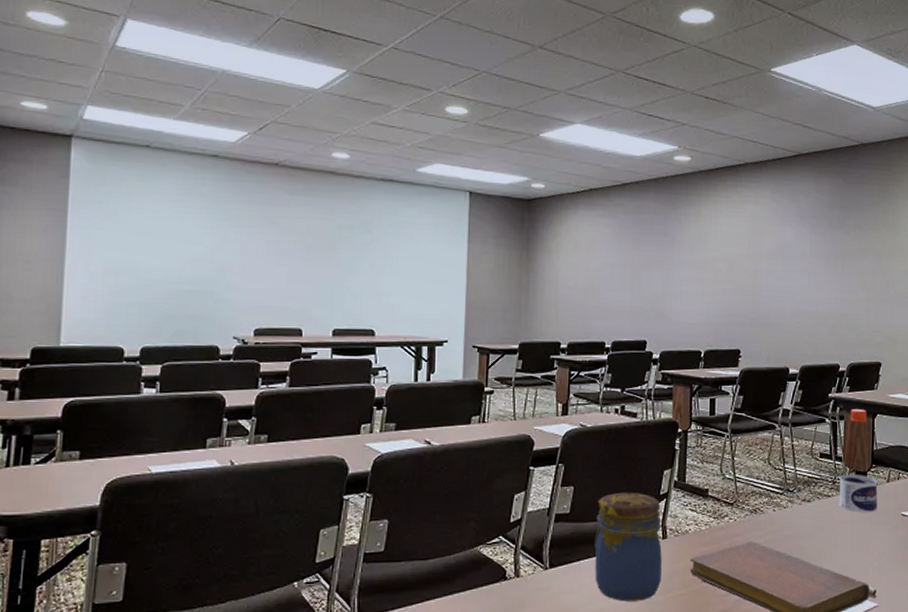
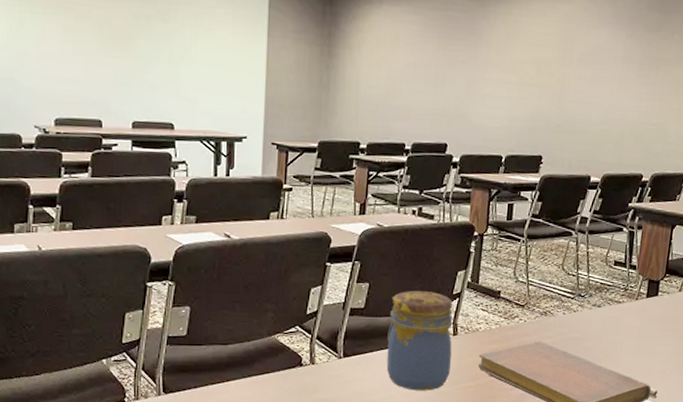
water bottle: present [838,409,878,513] -> none [628,219,670,320]

